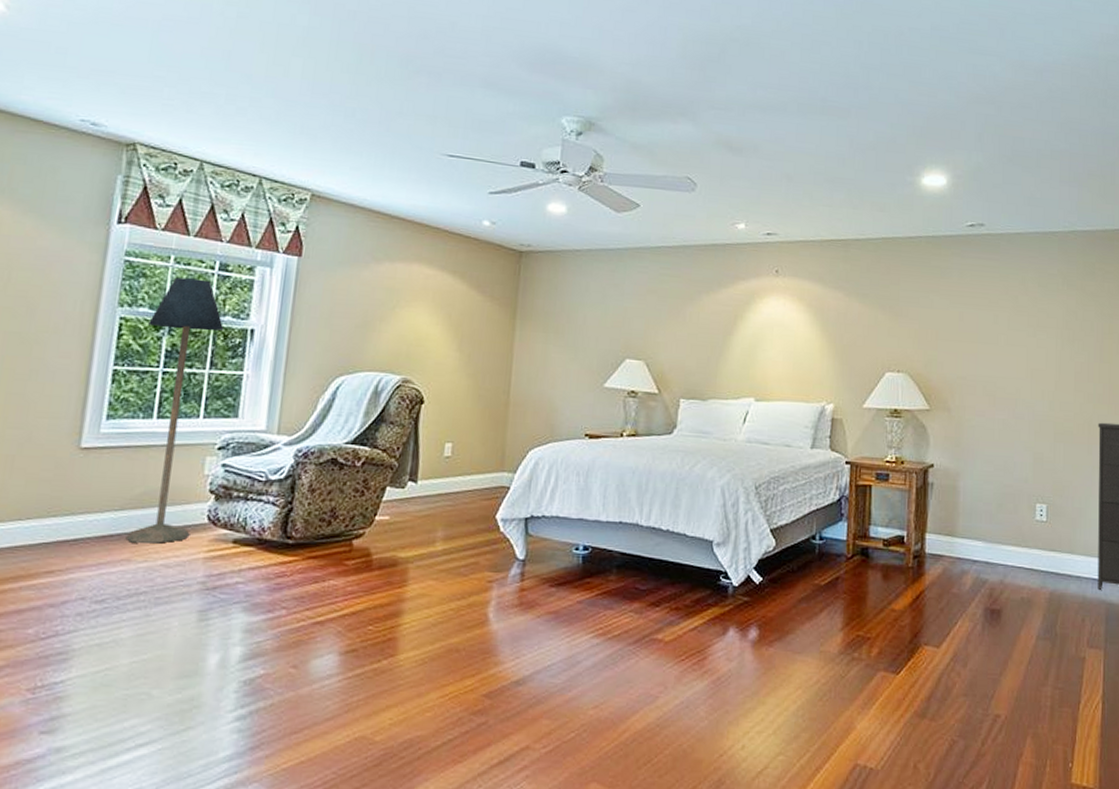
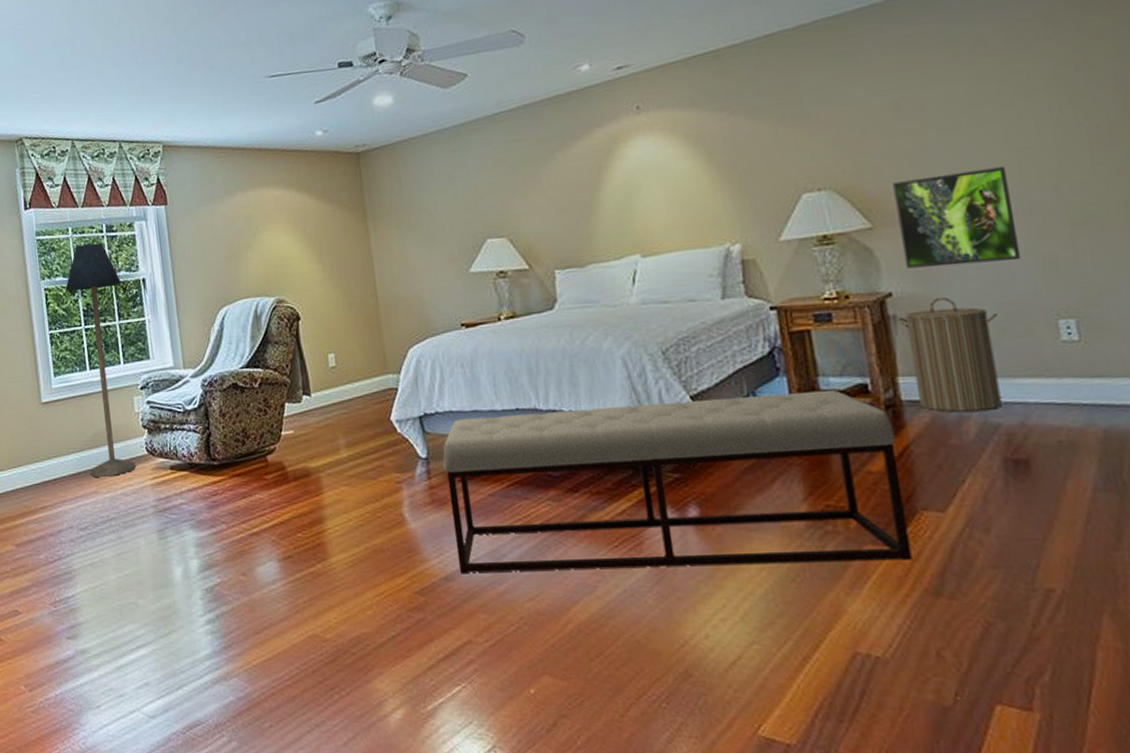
bench: none [532,525,916,686] -> present [442,389,913,574]
laundry hamper: none [934,473,999,569] -> present [897,296,1002,413]
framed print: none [947,377,1023,454] -> present [893,167,1022,269]

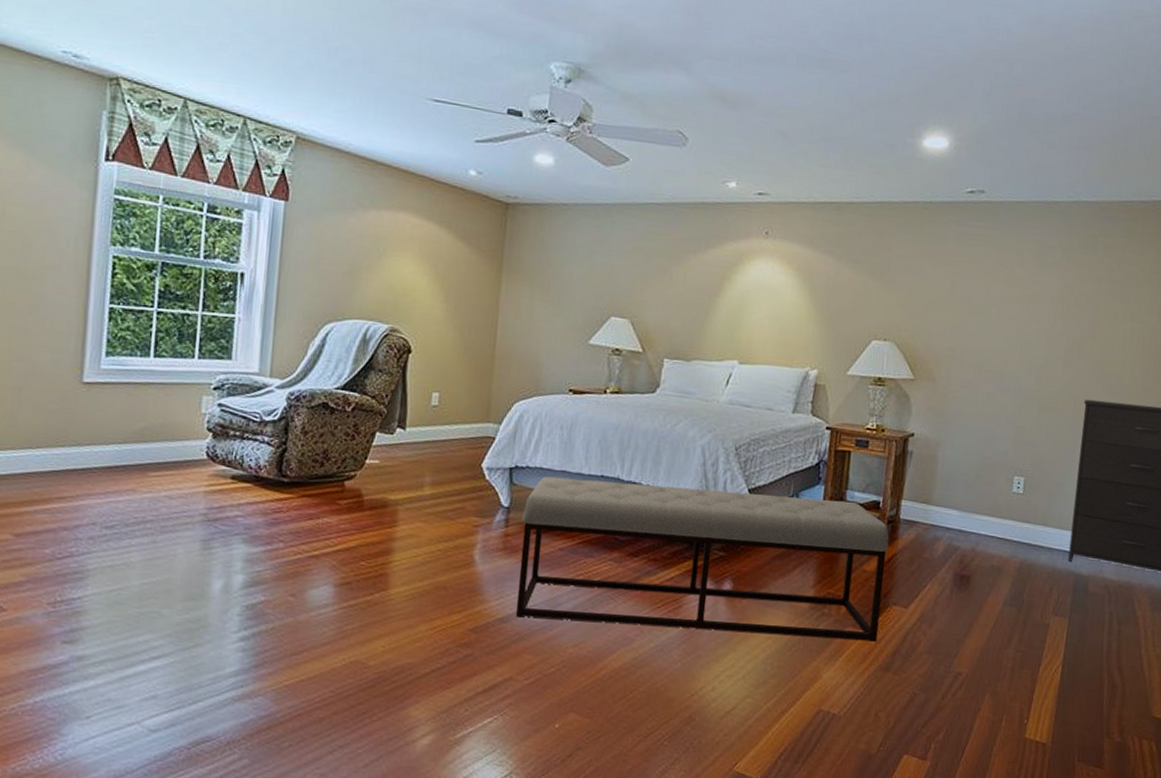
floor lamp: present [65,243,136,477] -> none [130,218,215,476]
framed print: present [893,167,1022,269] -> none [929,347,1011,427]
laundry hamper: present [897,296,1002,413] -> none [911,443,978,536]

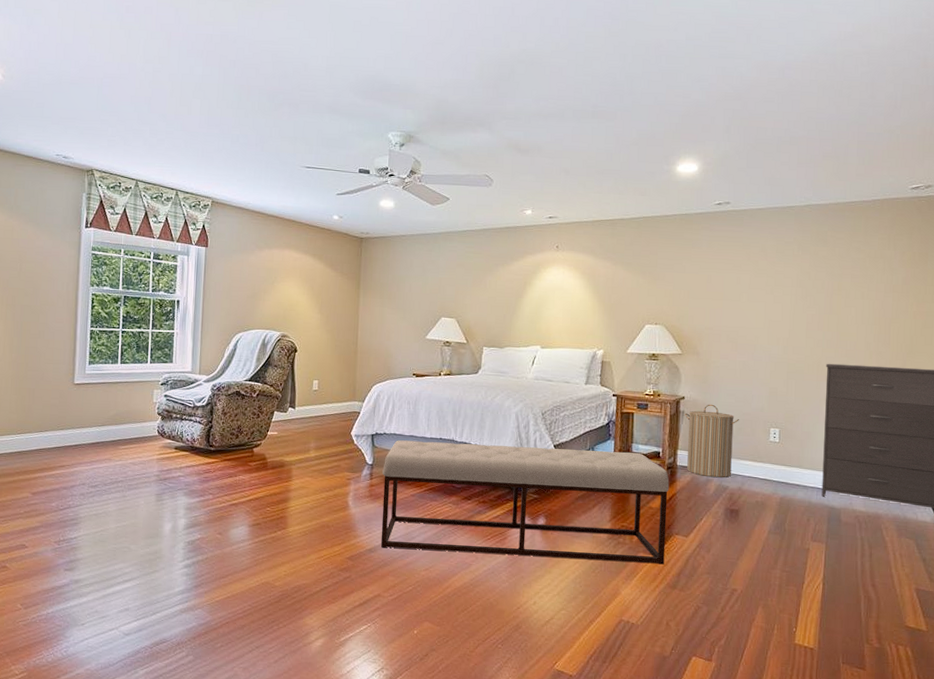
laundry hamper: none [911,443,978,536] -> present [684,404,739,478]

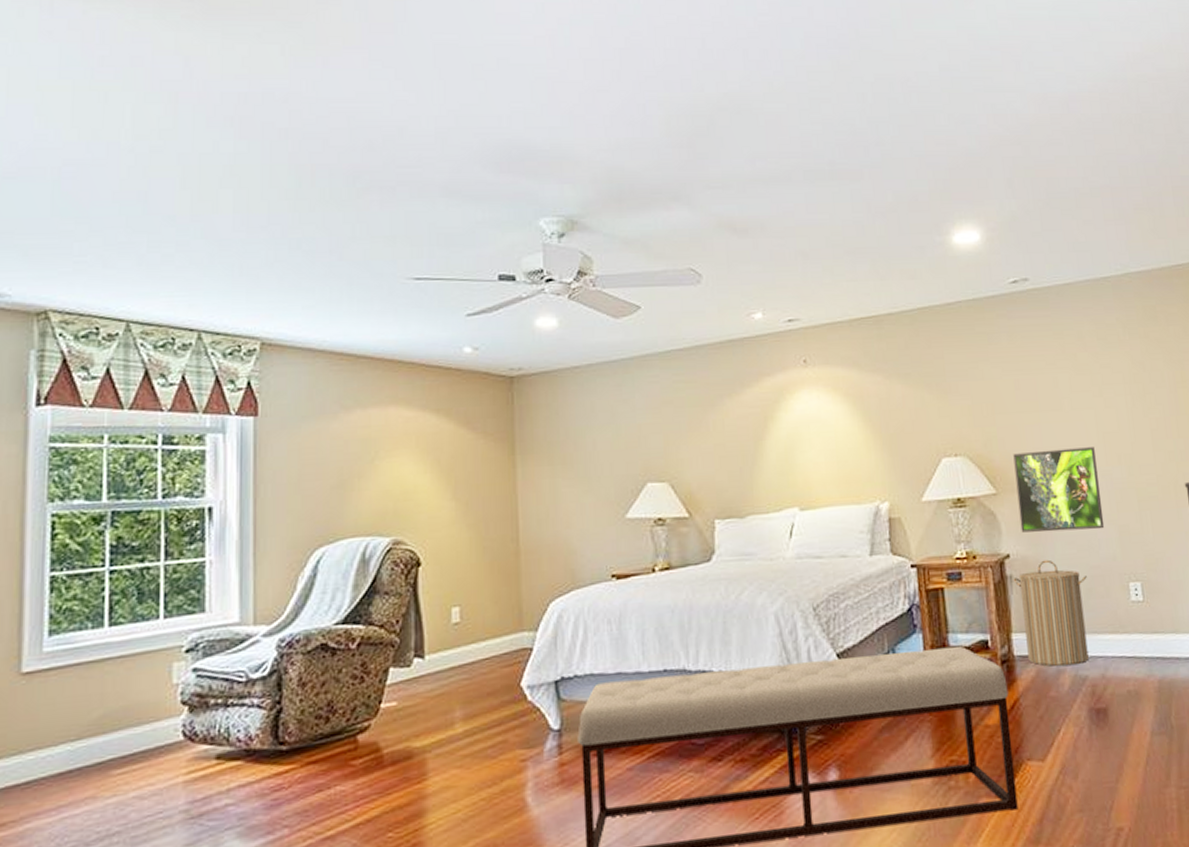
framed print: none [696,328,760,389] -> present [1013,447,1105,533]

